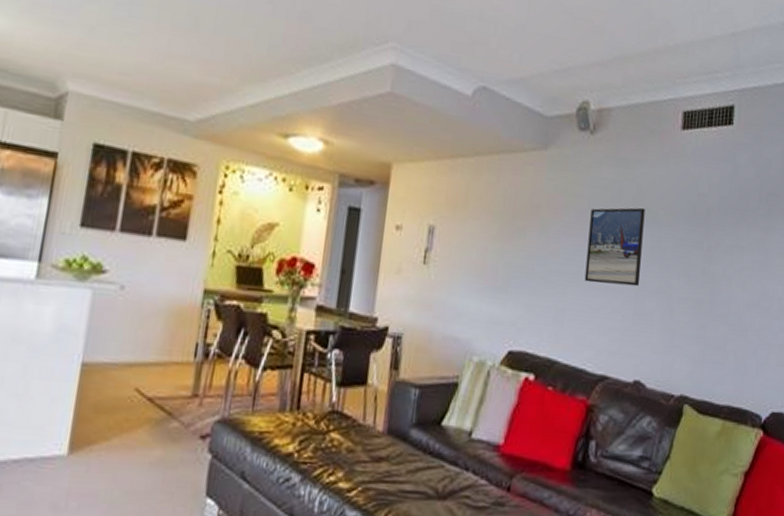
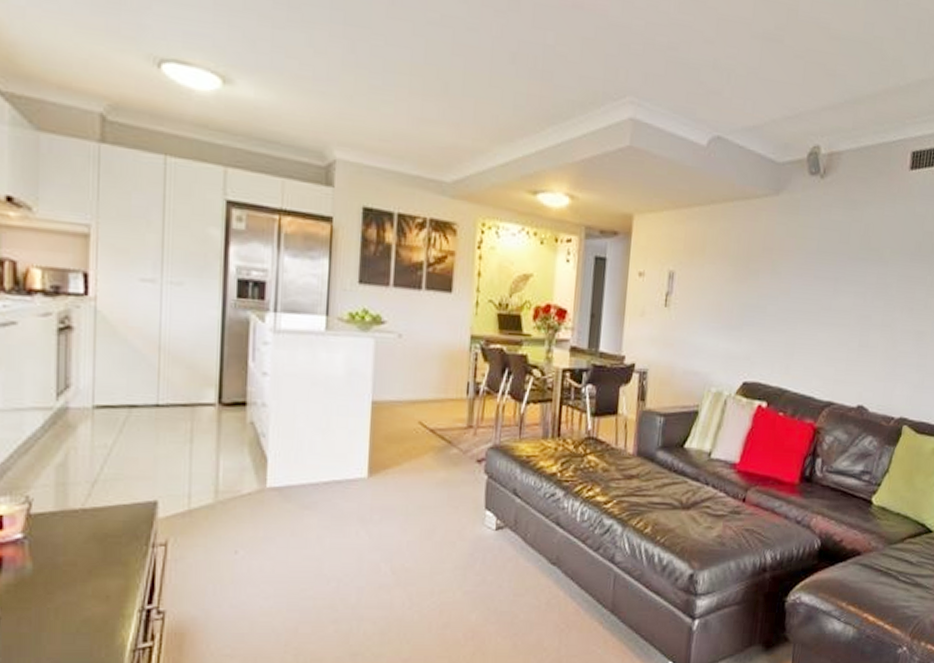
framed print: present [584,207,645,287] -> none [813,247,872,321]

